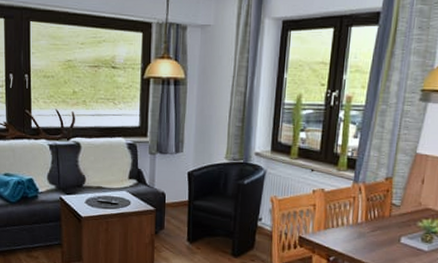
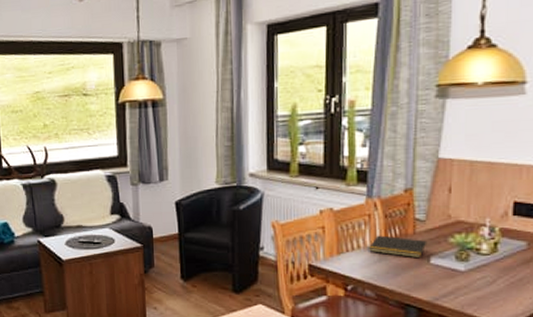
notepad: none [351,215,400,237] -> present [369,235,428,257]

